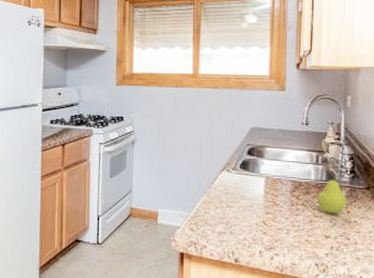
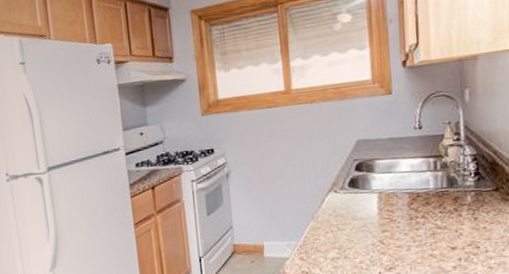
fruit: present [317,174,347,214] -> none [438,180,474,223]

